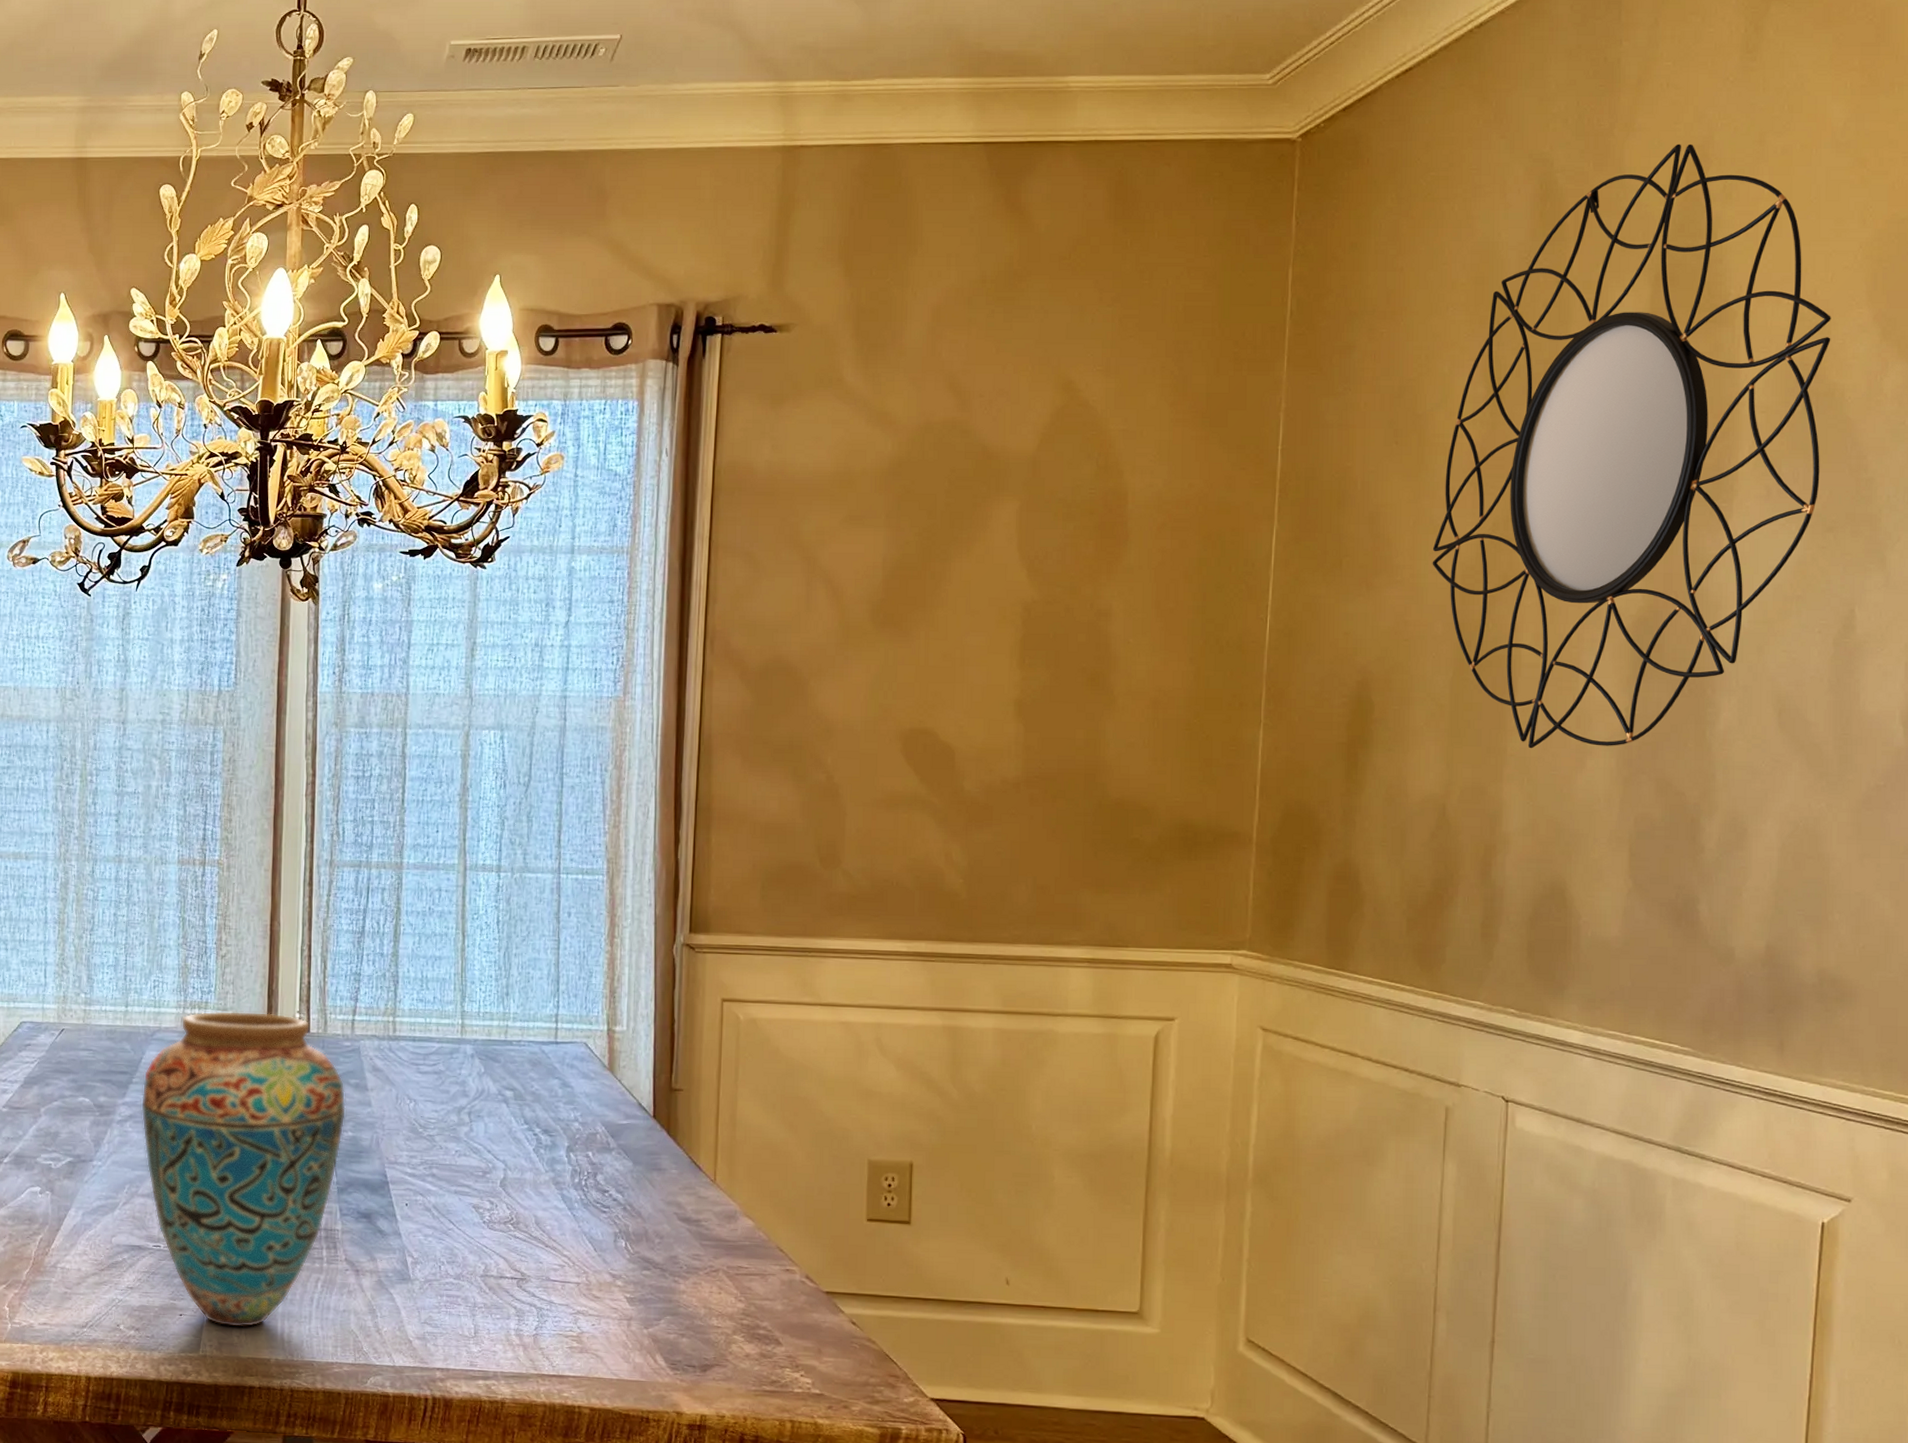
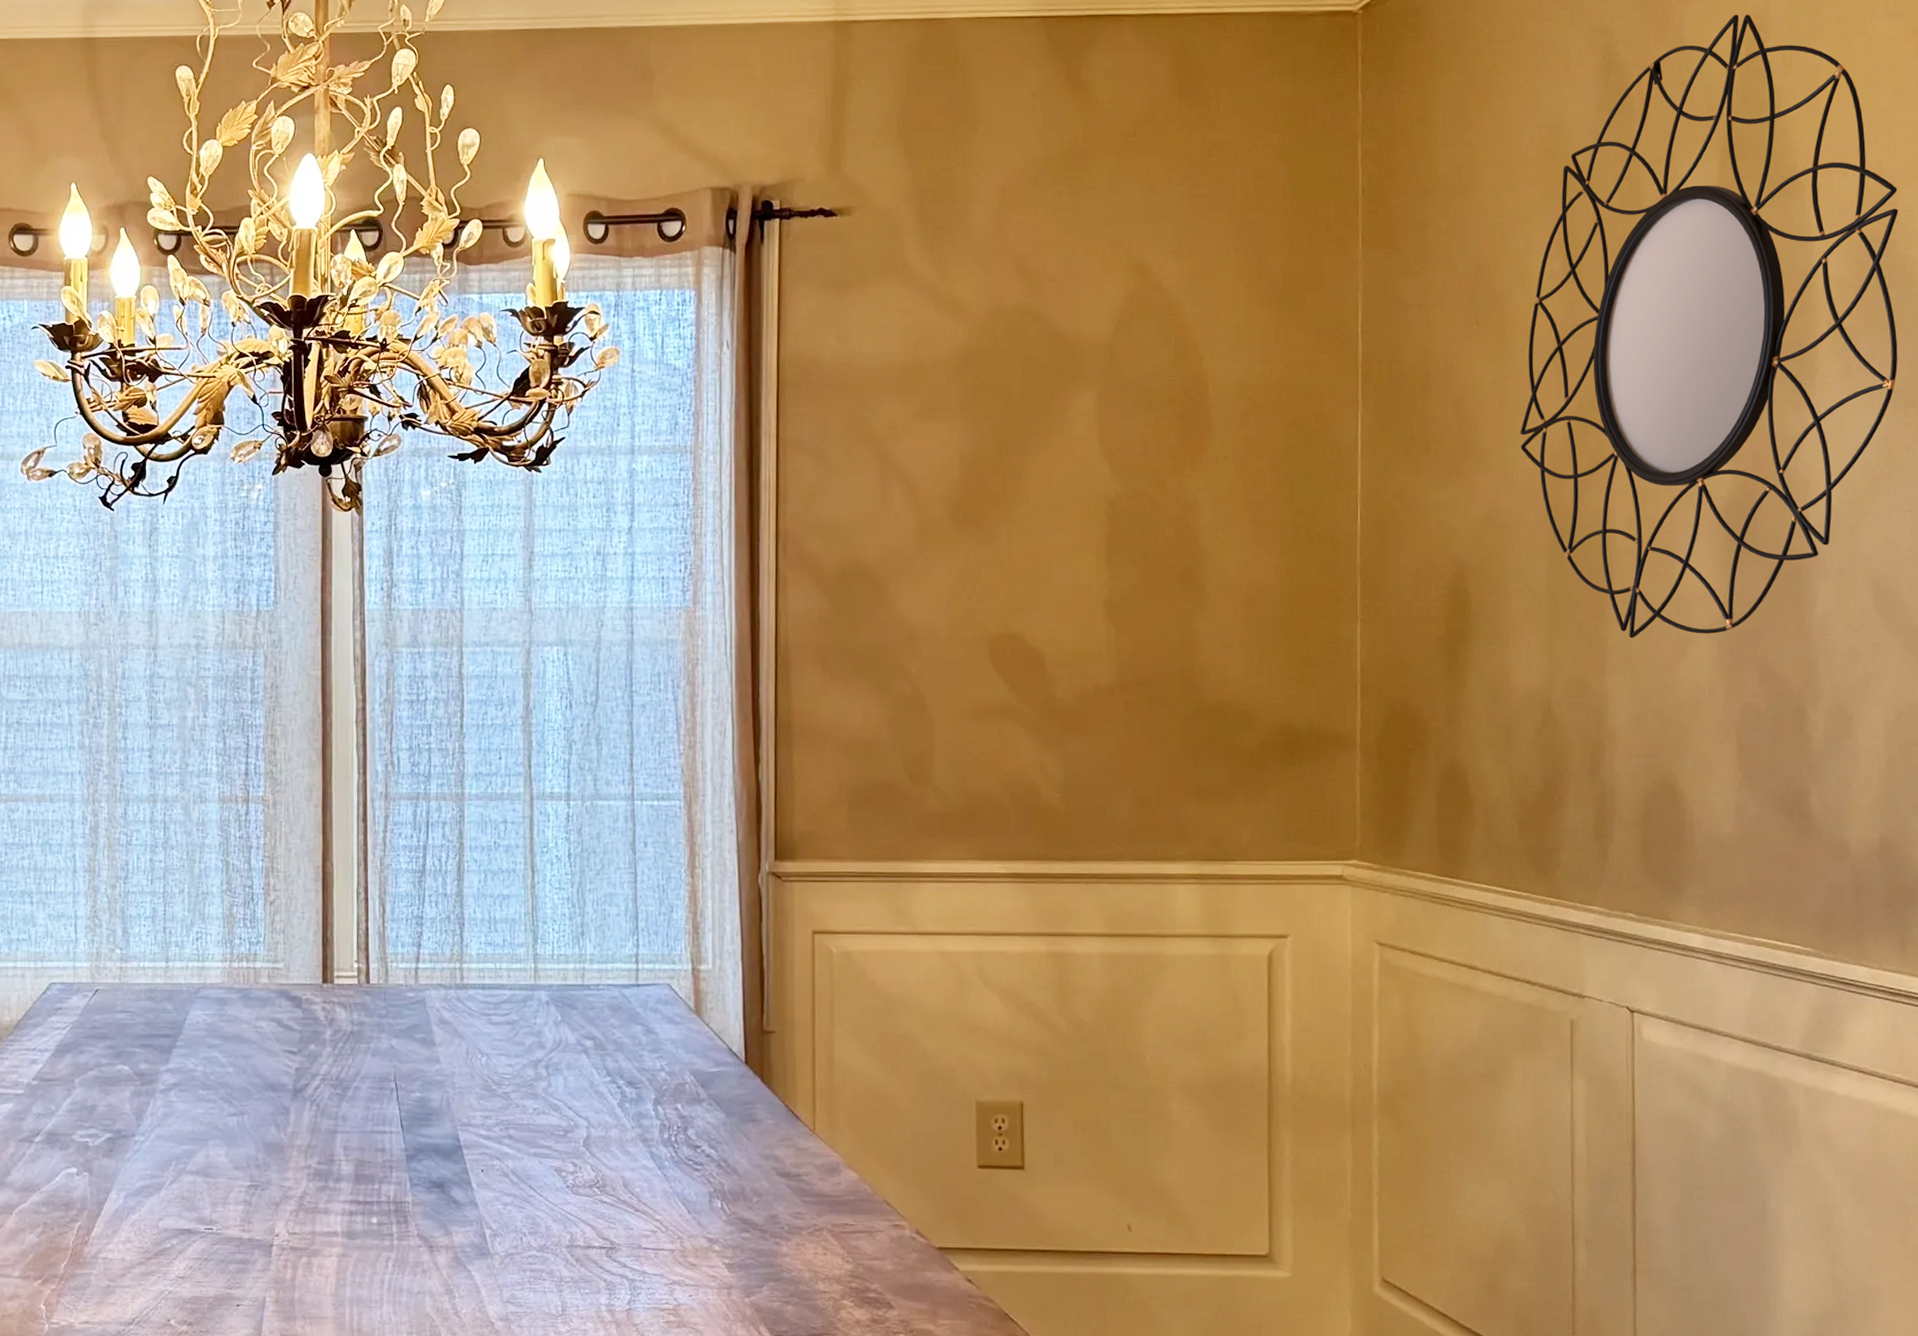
vase: present [140,1010,347,1328] -> none [186,962,413,1316]

